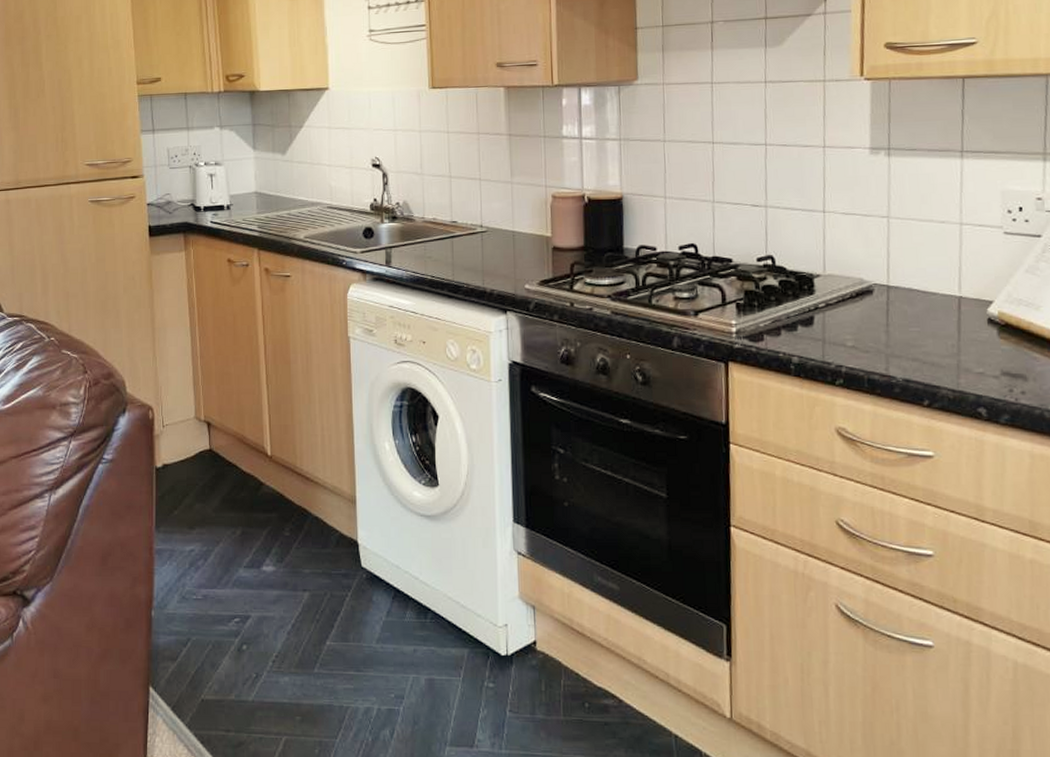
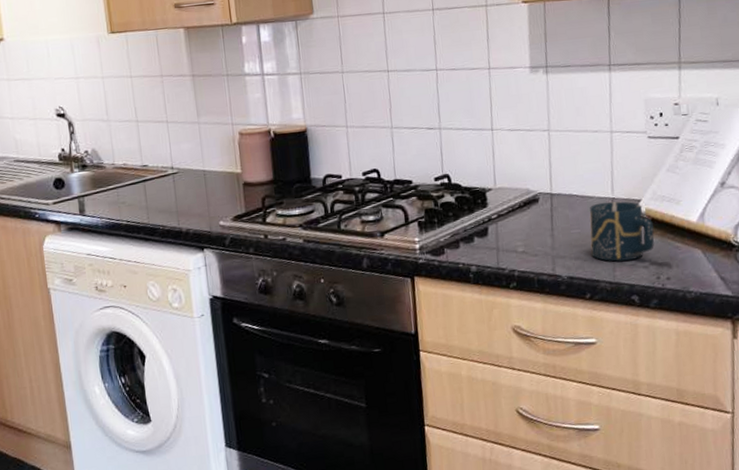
cup: none [931,300,1008,367] -> present [589,201,655,262]

